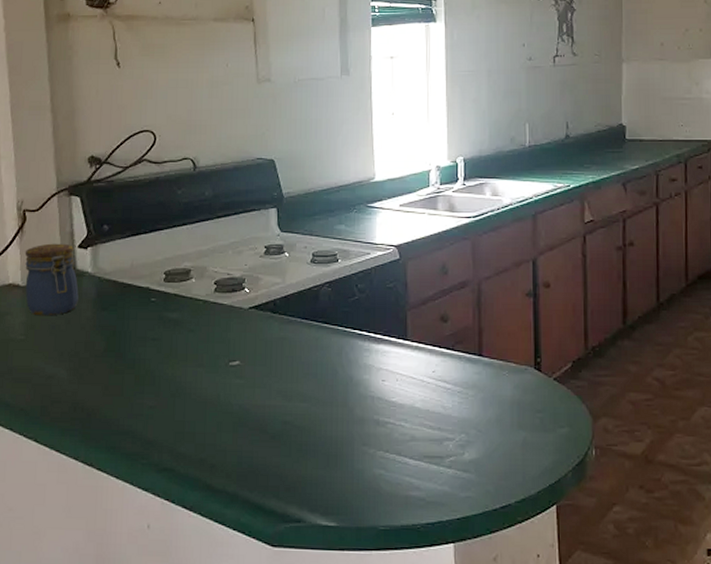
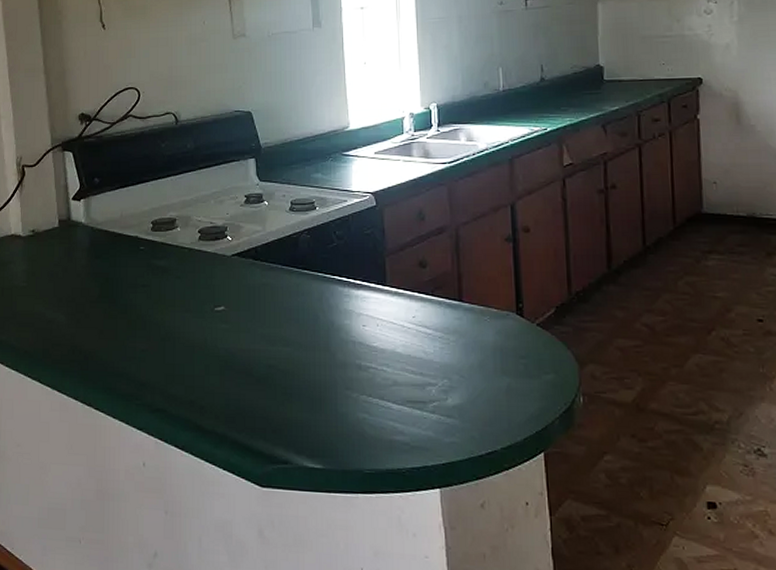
jar: present [24,243,79,316] -> none [24,196,74,264]

